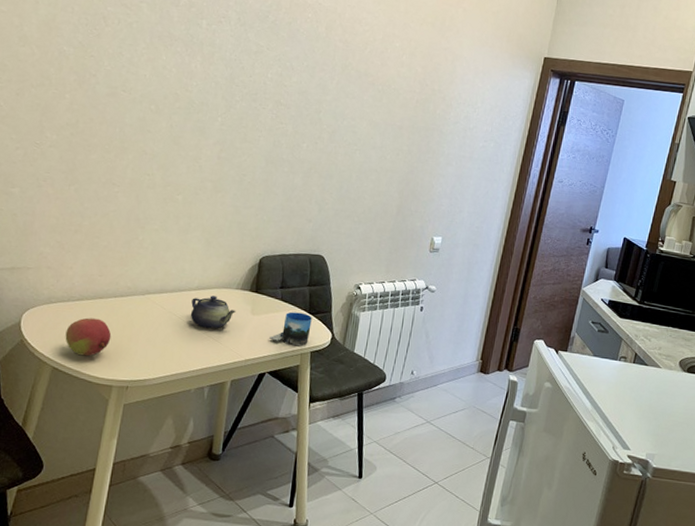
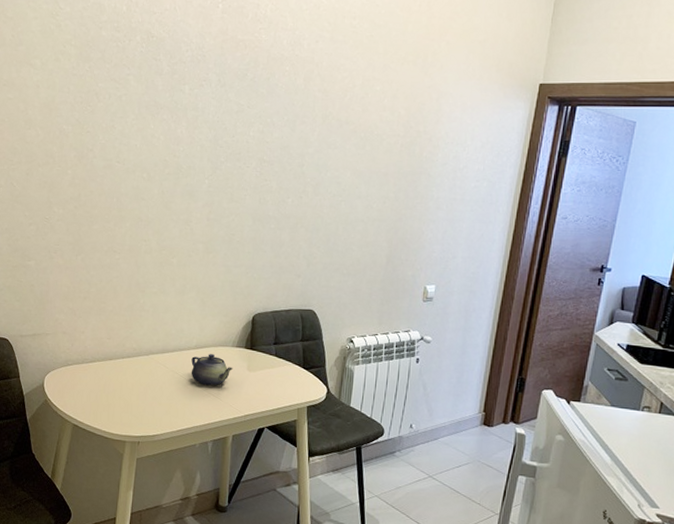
fruit: present [65,317,112,357] -> none [82,378,122,414]
mug: present [269,312,312,346] -> none [266,367,307,401]

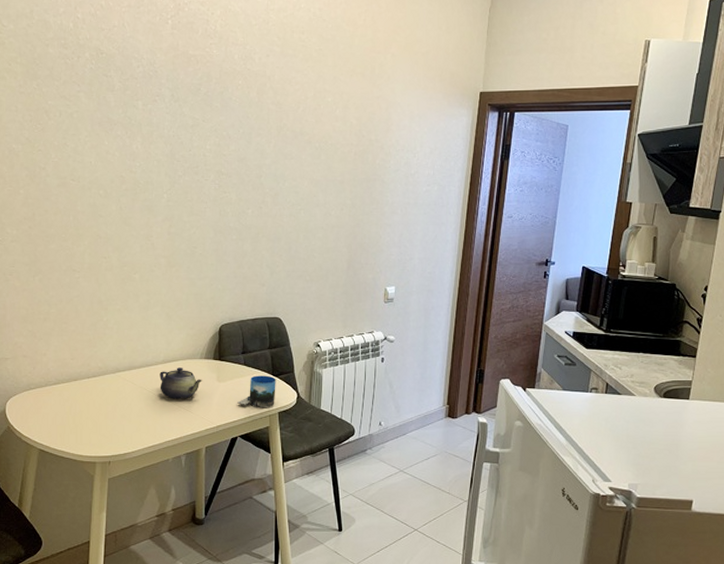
mug: none [266,367,307,401] -> present [237,375,276,408]

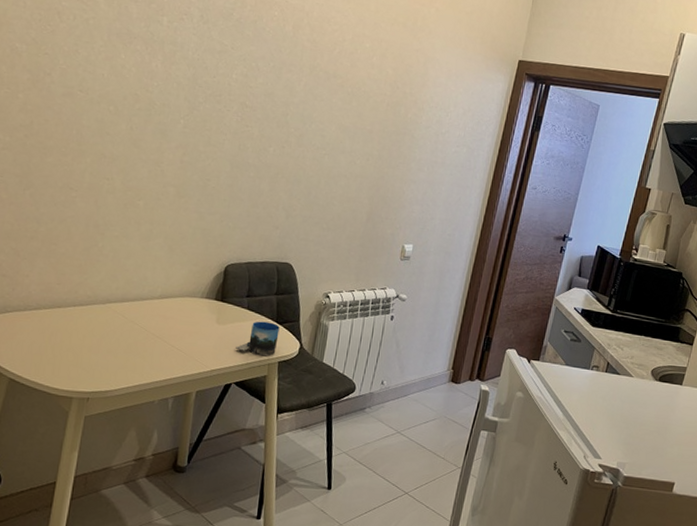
teapot: present [160,367,203,399] -> none [153,304,201,339]

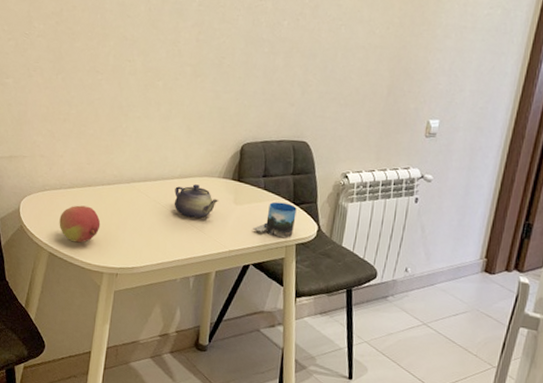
fruit: none [22,327,71,367] -> present [59,205,101,243]
teapot: none [153,304,201,339] -> present [174,184,219,219]

